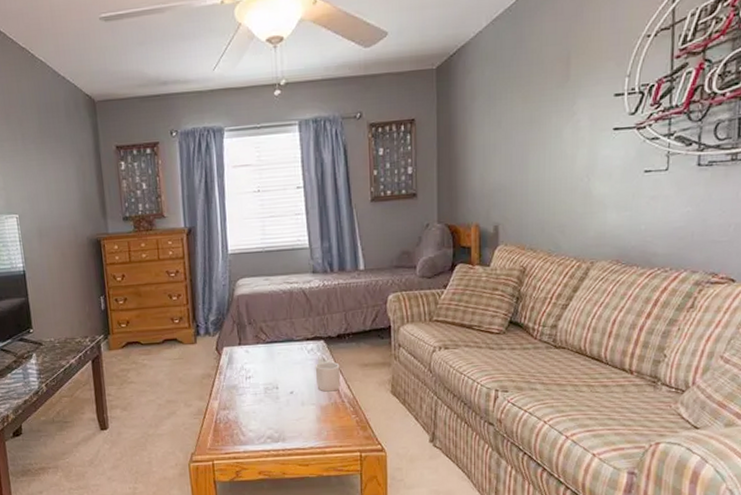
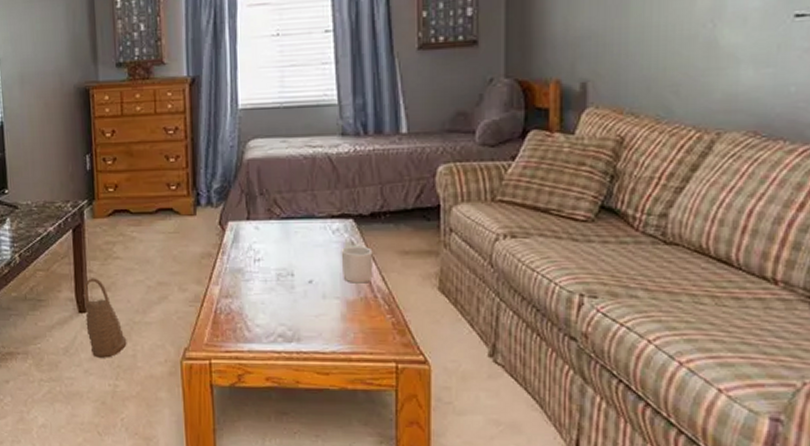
basket: none [104,400,143,467] -> present [84,278,127,358]

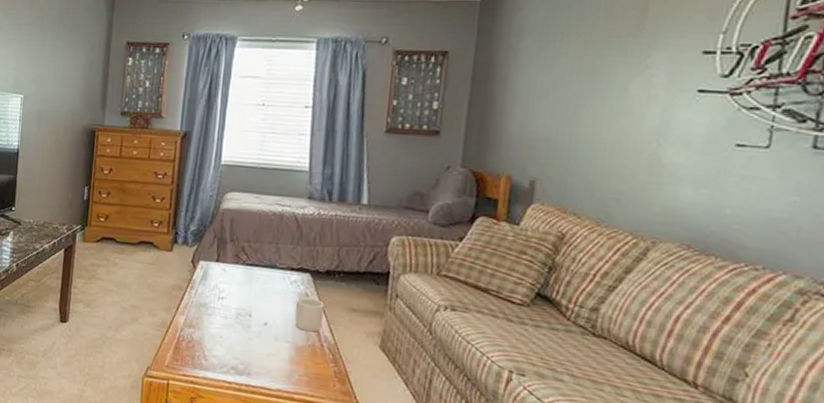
basket: present [84,278,127,358] -> none [64,293,98,366]

